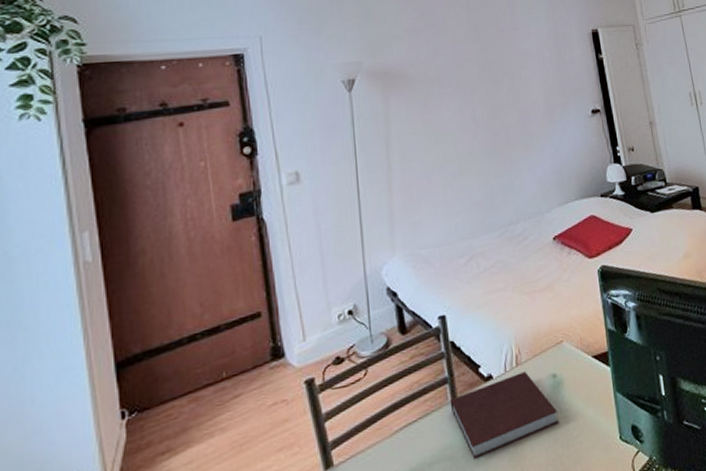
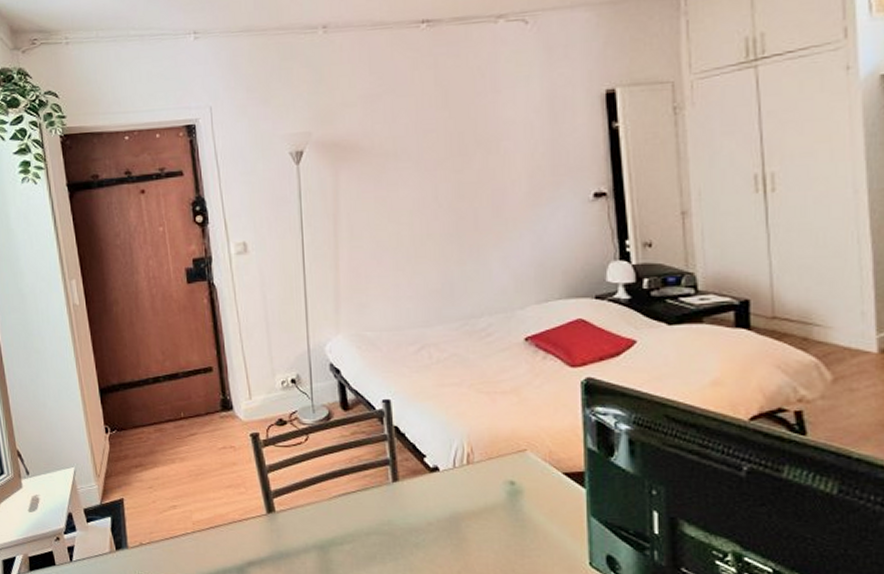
notebook: present [450,372,559,459] -> none [390,472,514,541]

